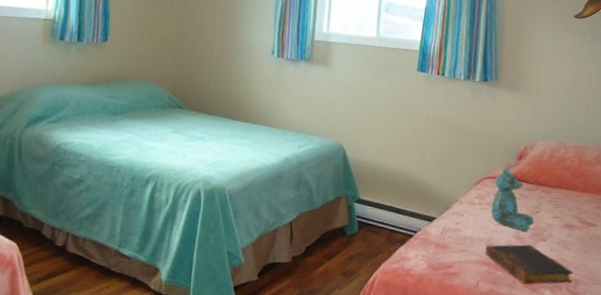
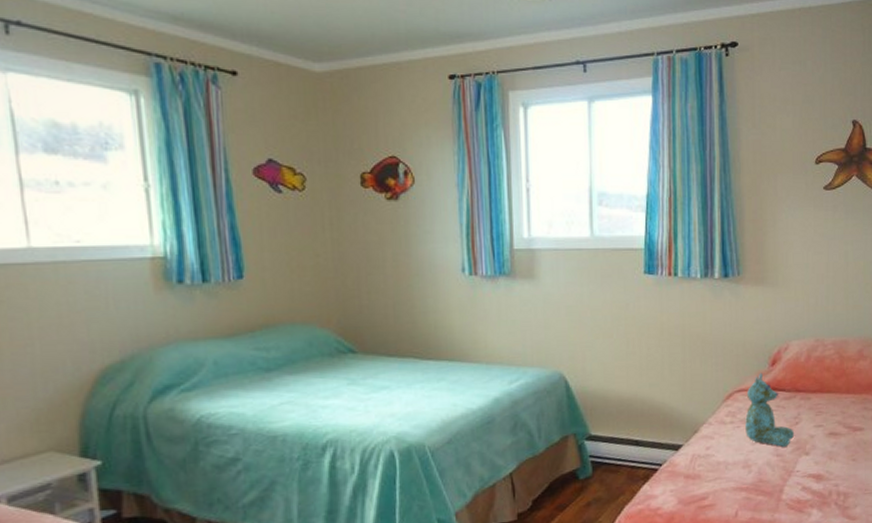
book: present [485,244,574,285] -> none [742,461,842,506]

